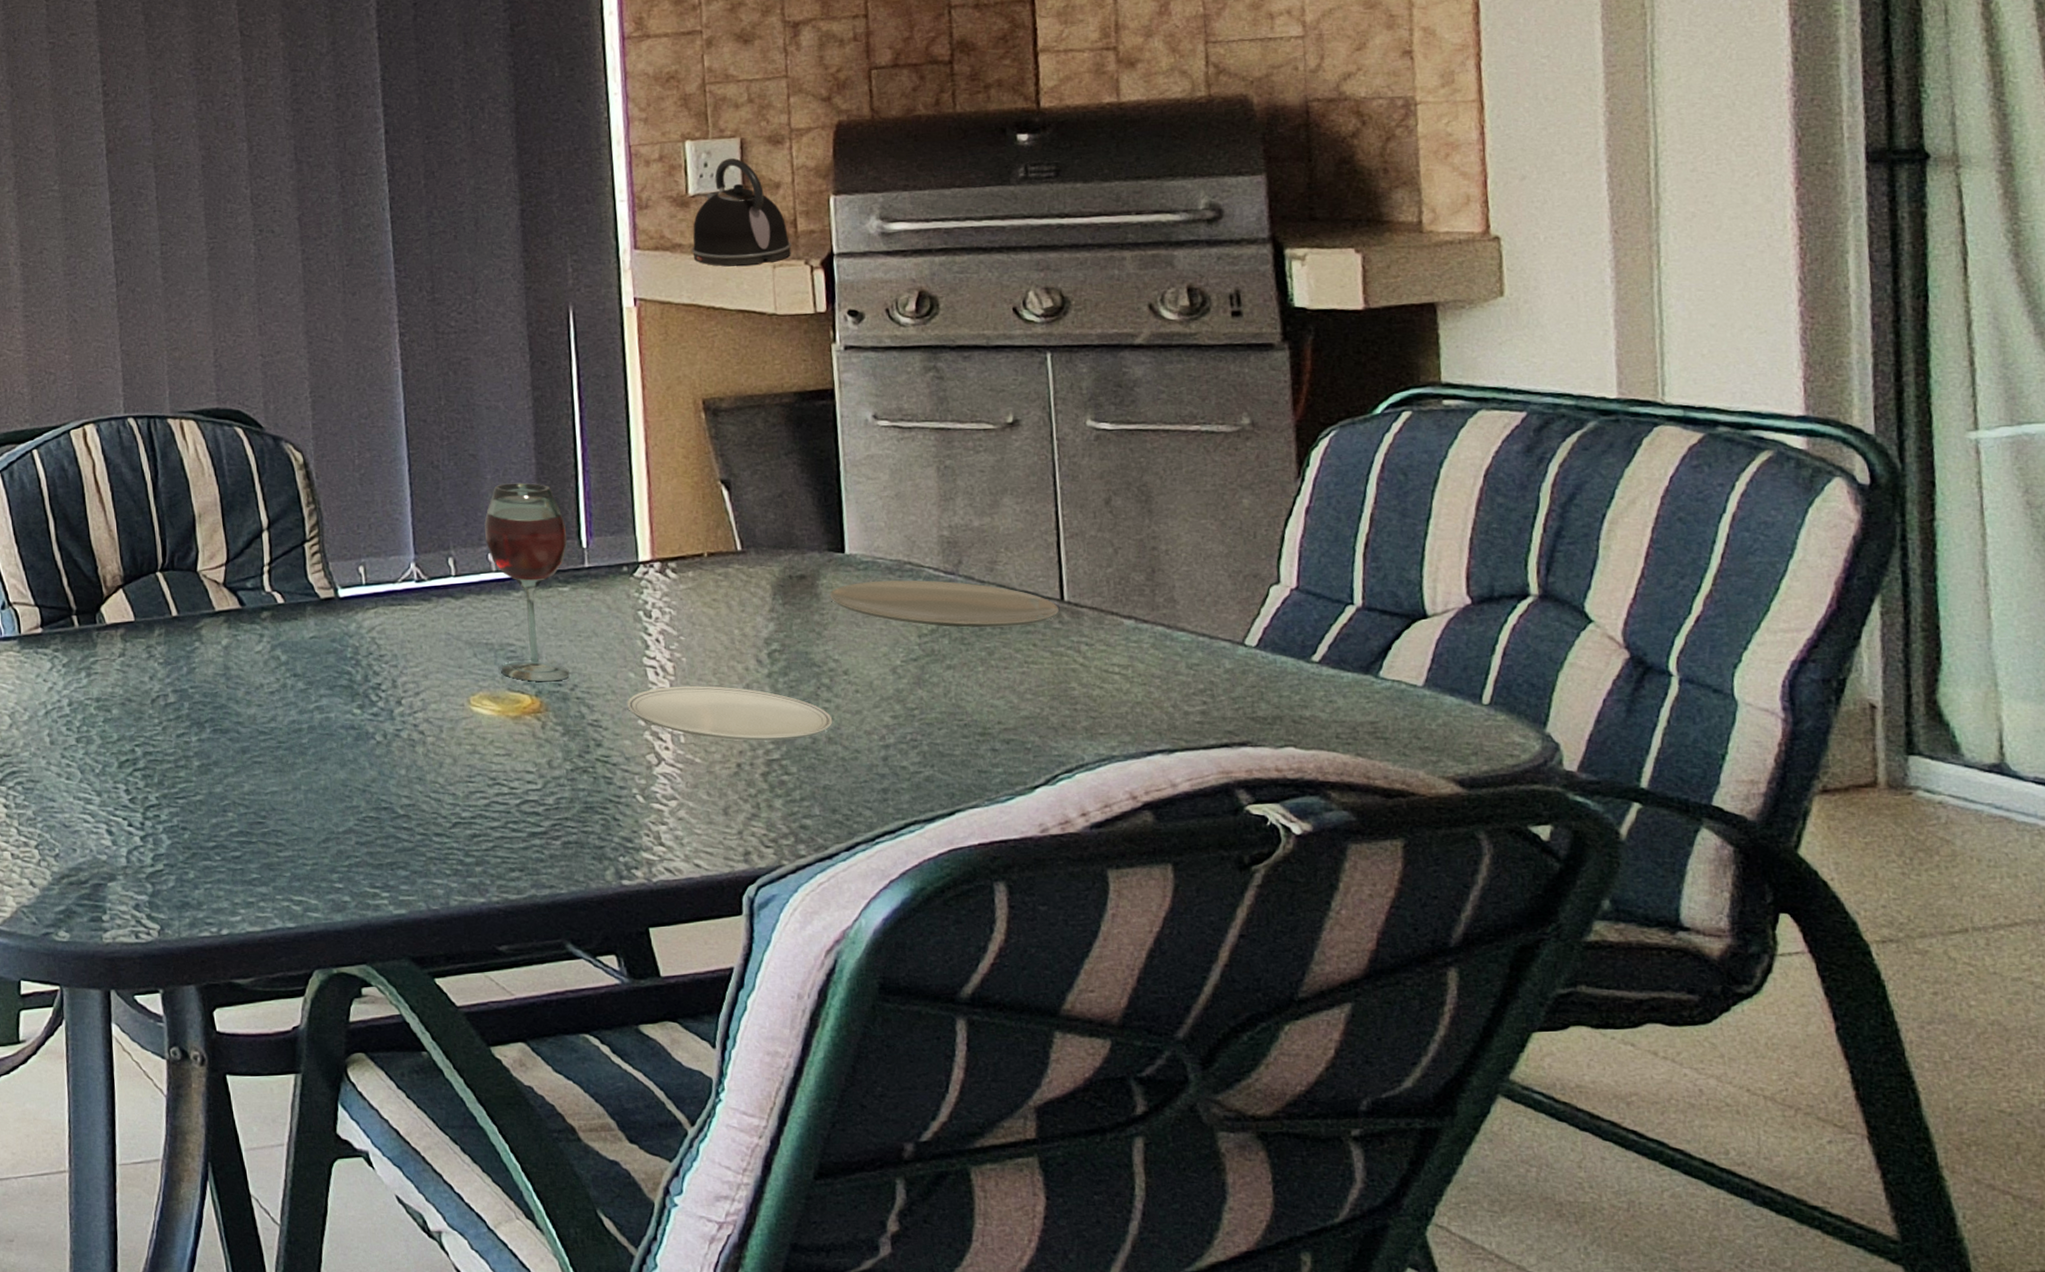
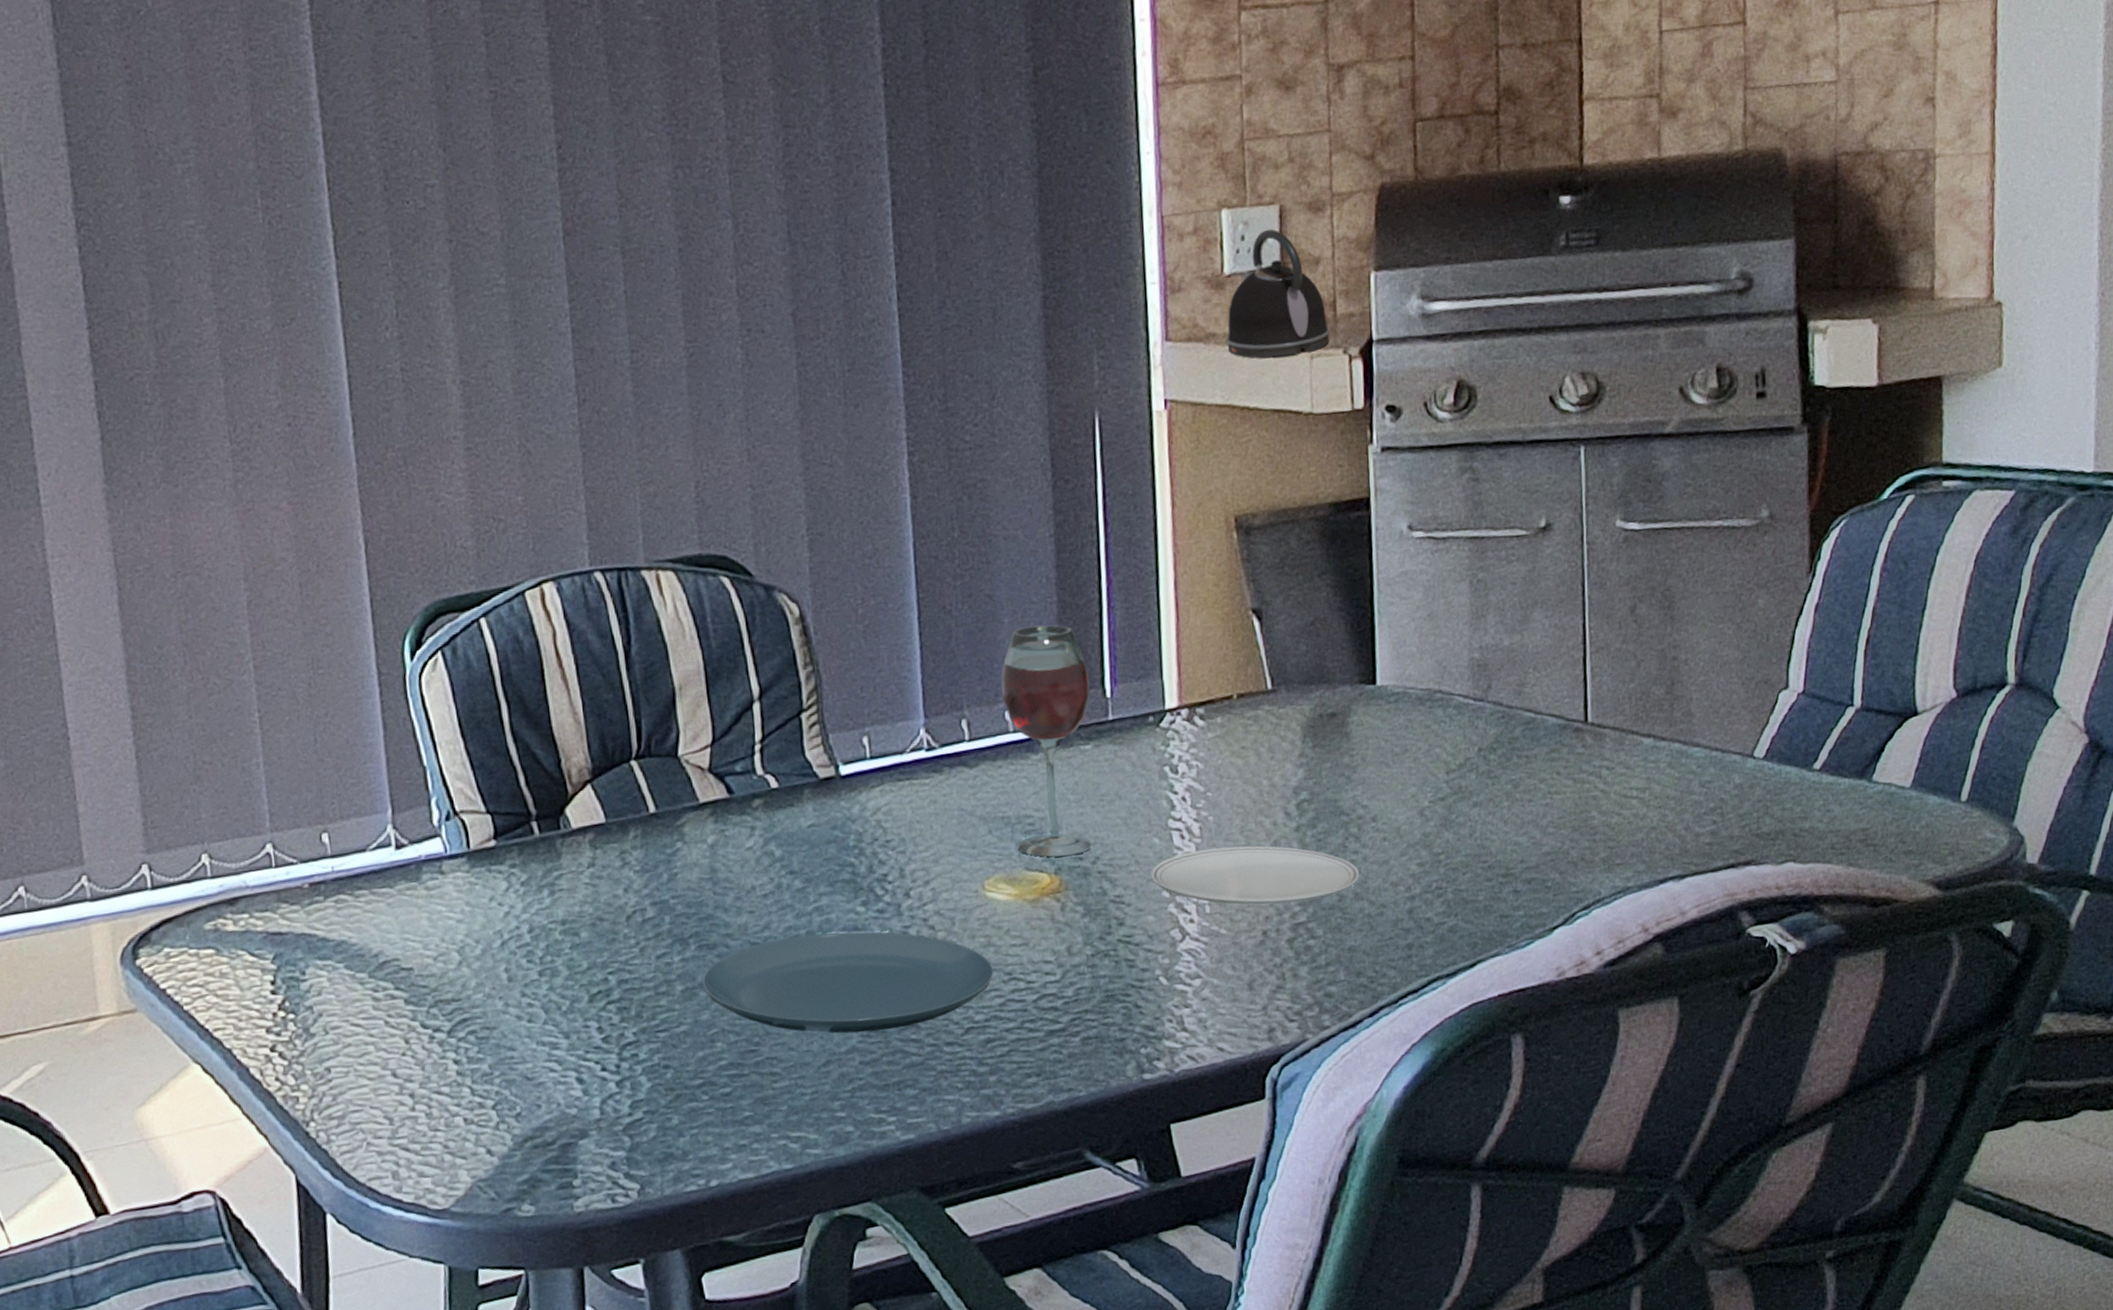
plate: none [216,729,479,817] -> present [702,931,994,1034]
plate: present [829,580,1059,628] -> none [1360,709,1582,760]

